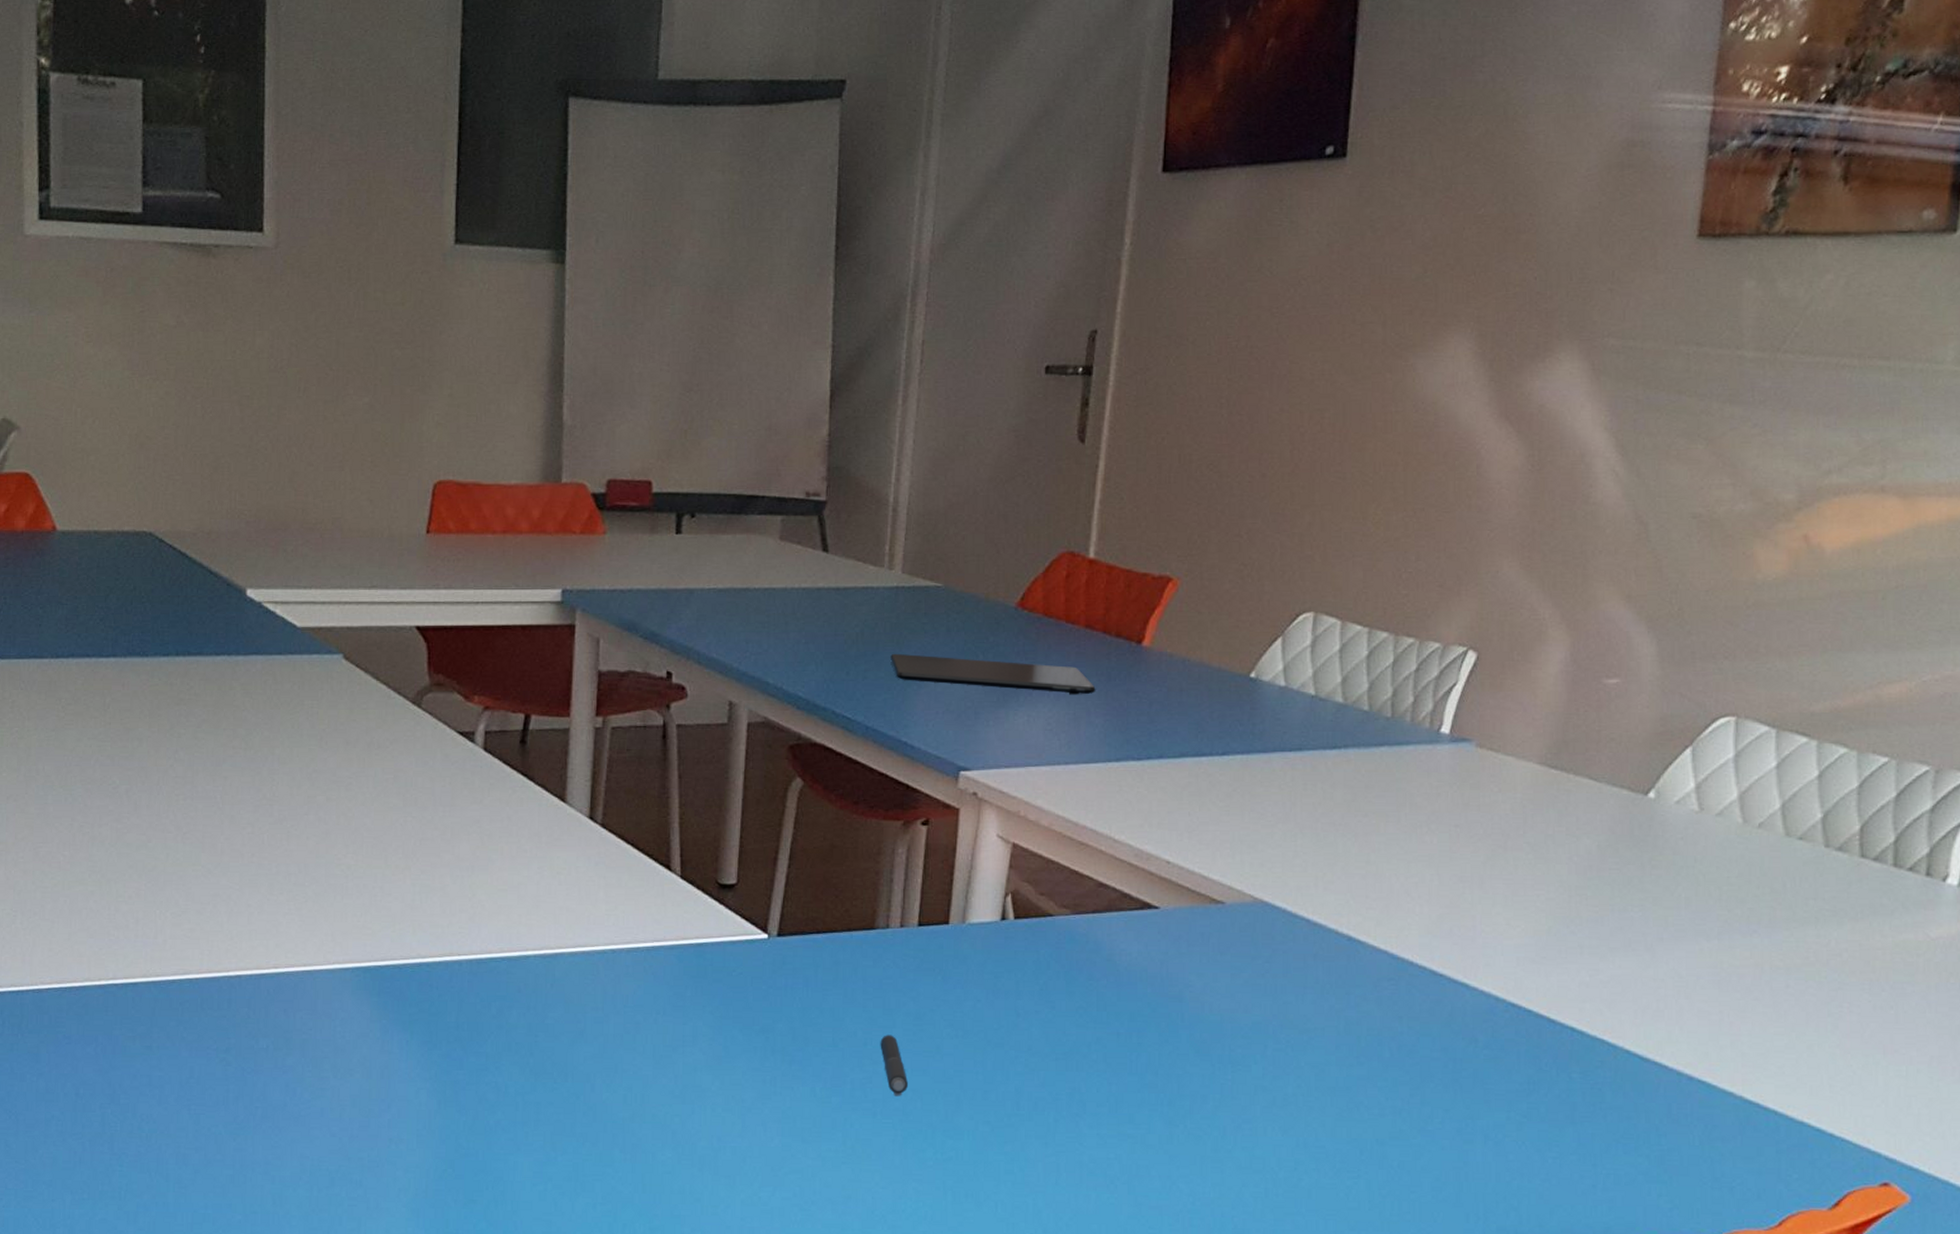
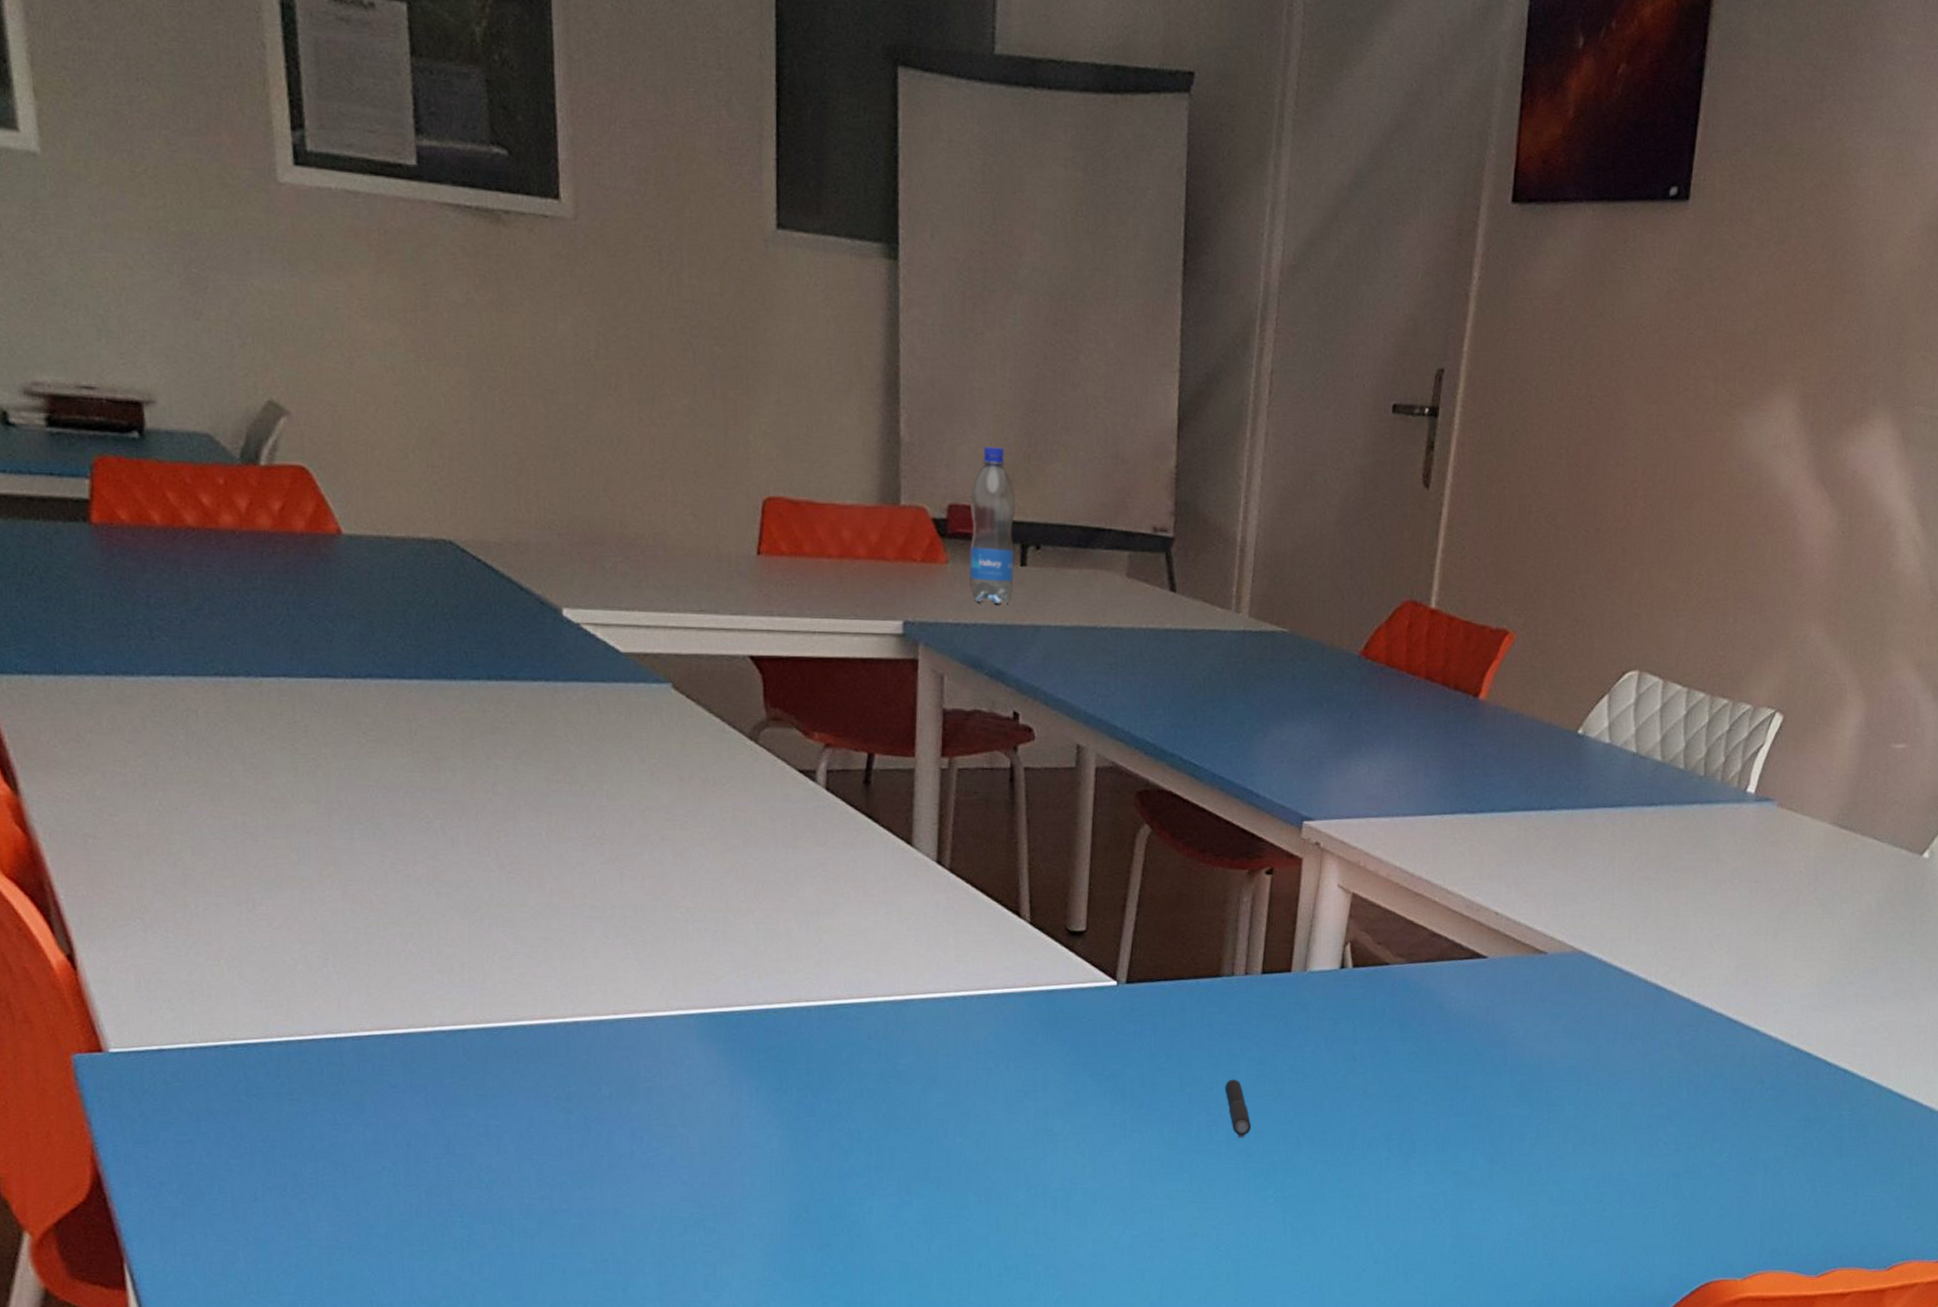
bottle: none [626,425,671,571] -> present [969,446,1015,605]
tablet: present [889,653,1096,695] -> none [1236,699,1434,747]

